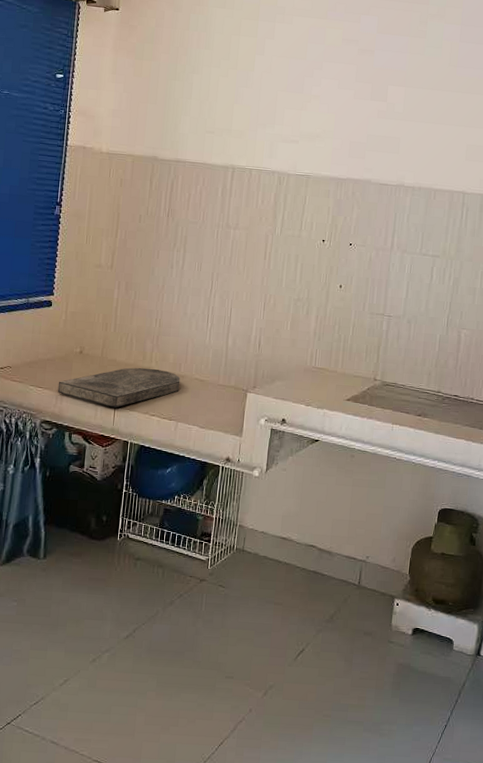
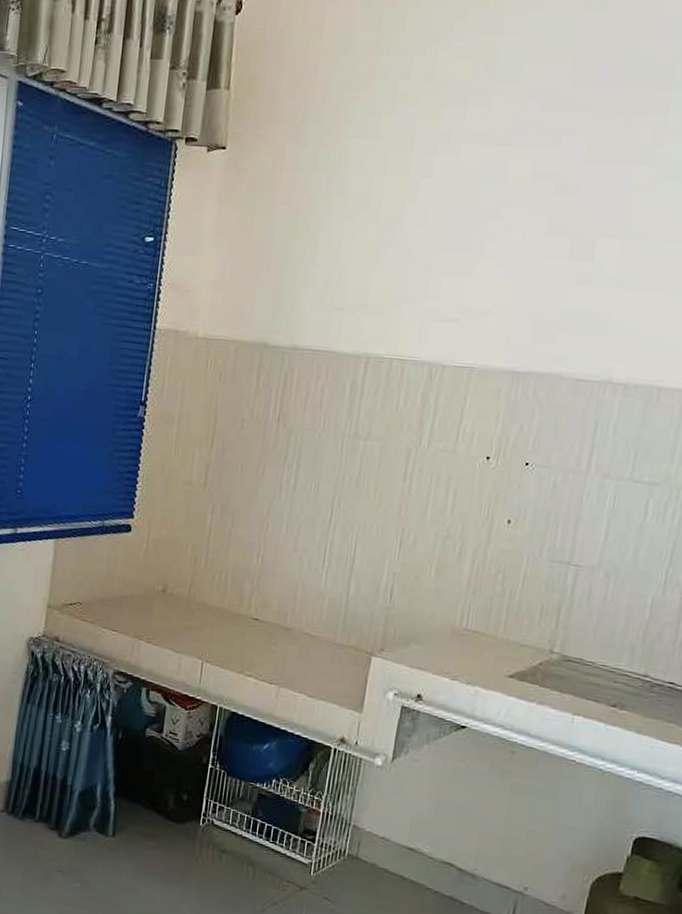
cutting board: present [57,367,181,408] -> none [134,613,286,663]

